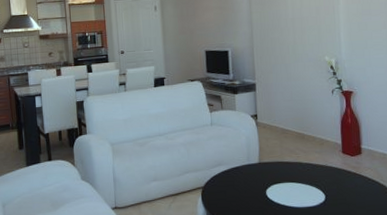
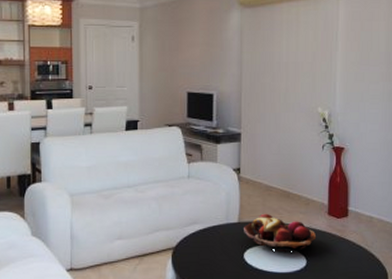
fruit basket: none [264,153,333,189] -> present [244,213,317,252]

